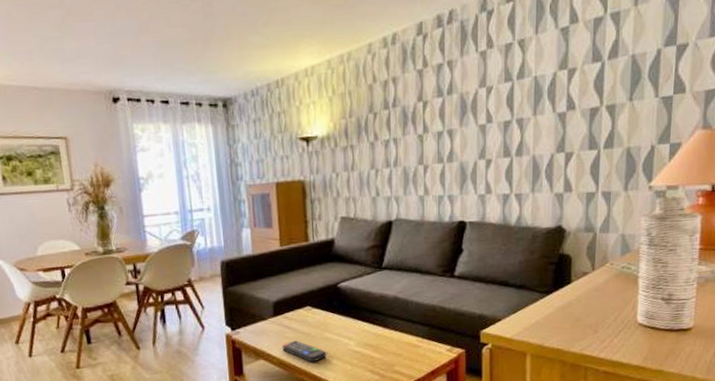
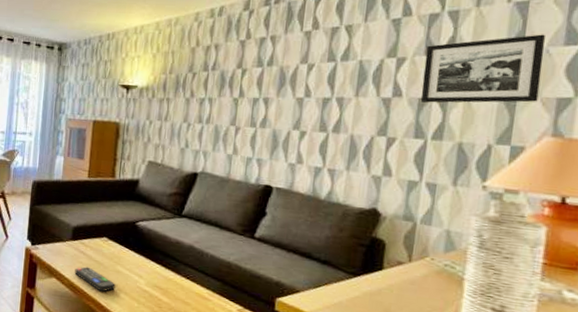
picture frame: none [591,28,695,112] -> present [420,34,546,103]

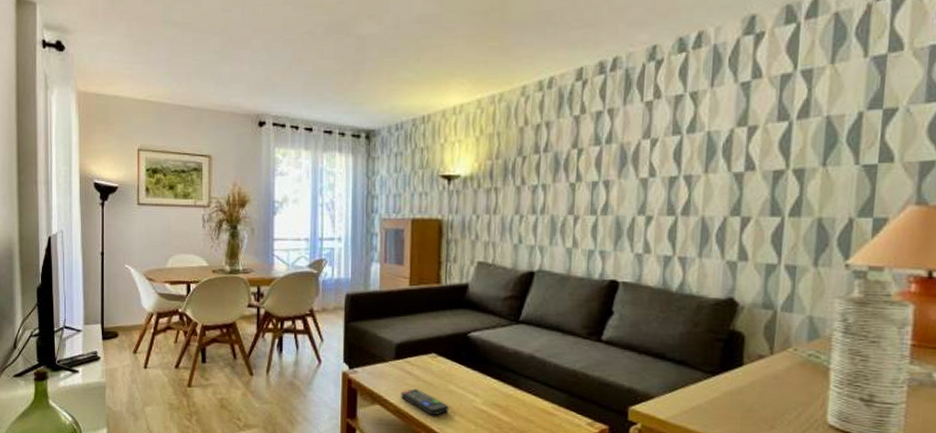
picture frame: present [420,34,546,103] -> none [775,91,906,175]

